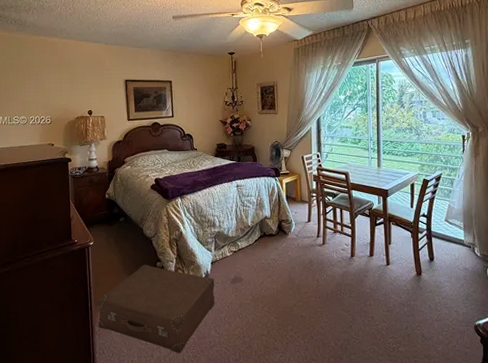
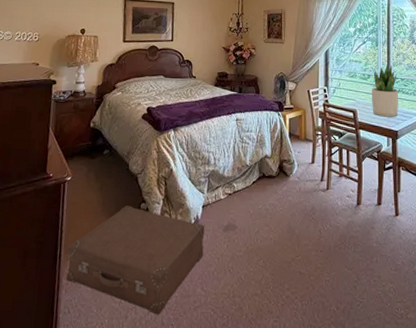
planter: none [362,129,388,177] -> present [371,64,398,117]

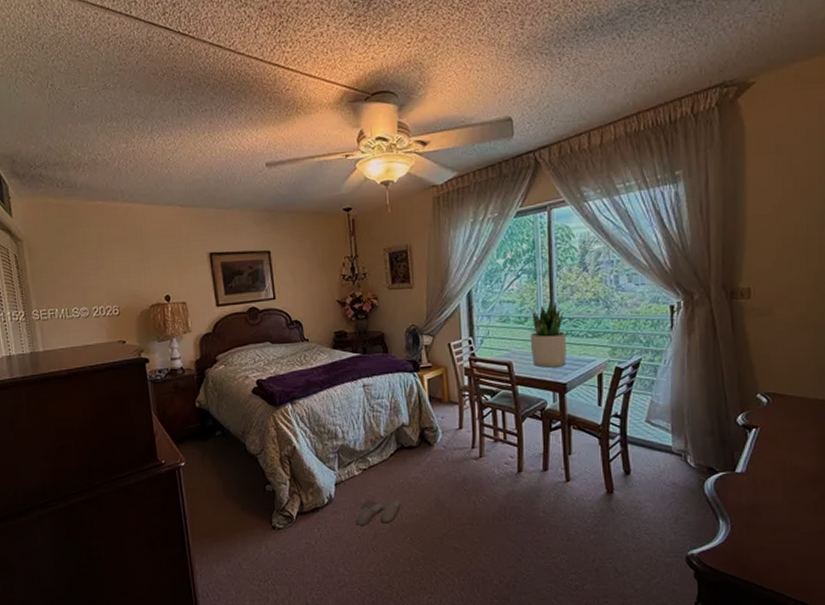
suitcase: present [66,206,205,315] -> none [195,488,343,595]
slippers: none [217,223,258,247] -> present [356,498,401,525]

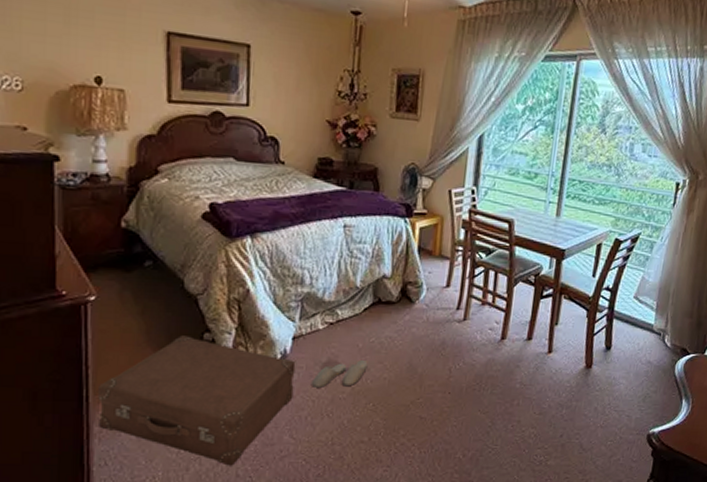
suitcase: none [195,488,343,595] -> present [98,335,296,466]
planter: present [530,302,566,368] -> none [535,160,575,232]

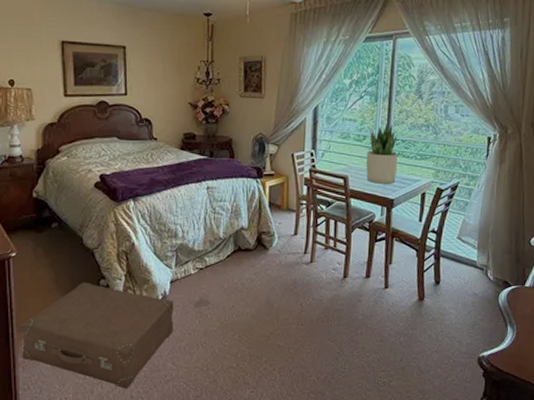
slippers: present [312,359,368,388] -> none [188,298,233,322]
planter: none [535,160,575,232] -> present [366,123,398,184]

